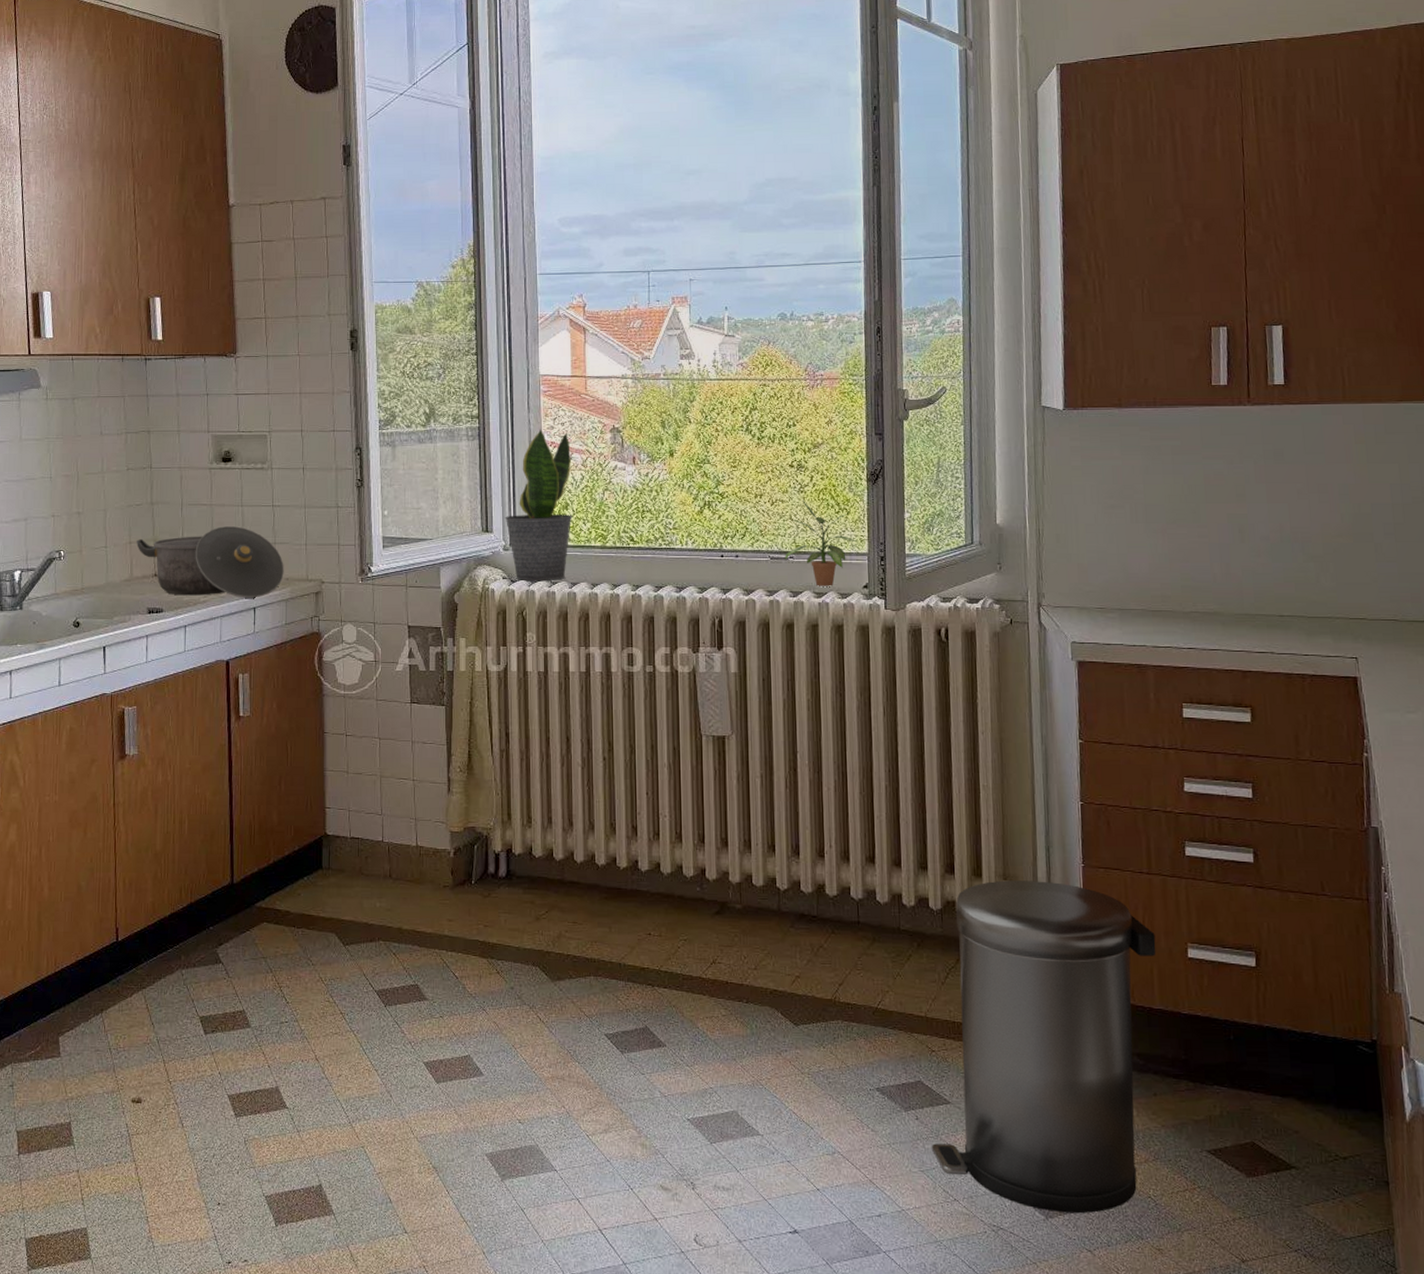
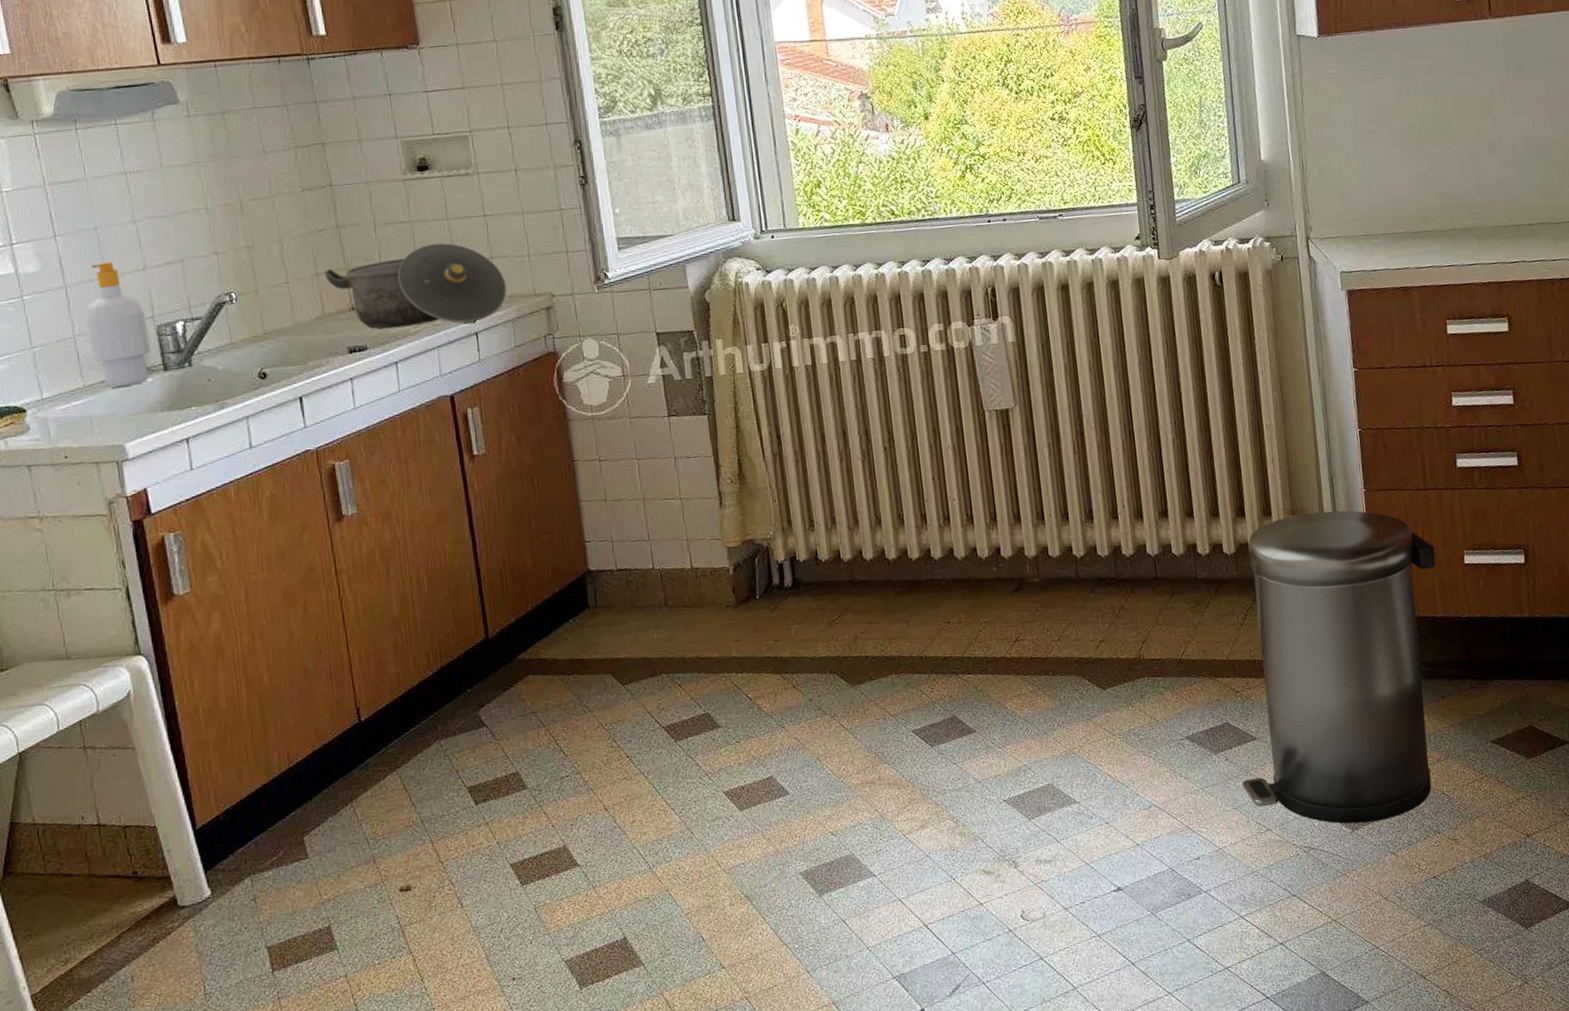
potted plant: present [505,429,573,580] -> none [752,102,827,270]
potted plant: present [785,499,858,586] -> none [1053,153,1127,243]

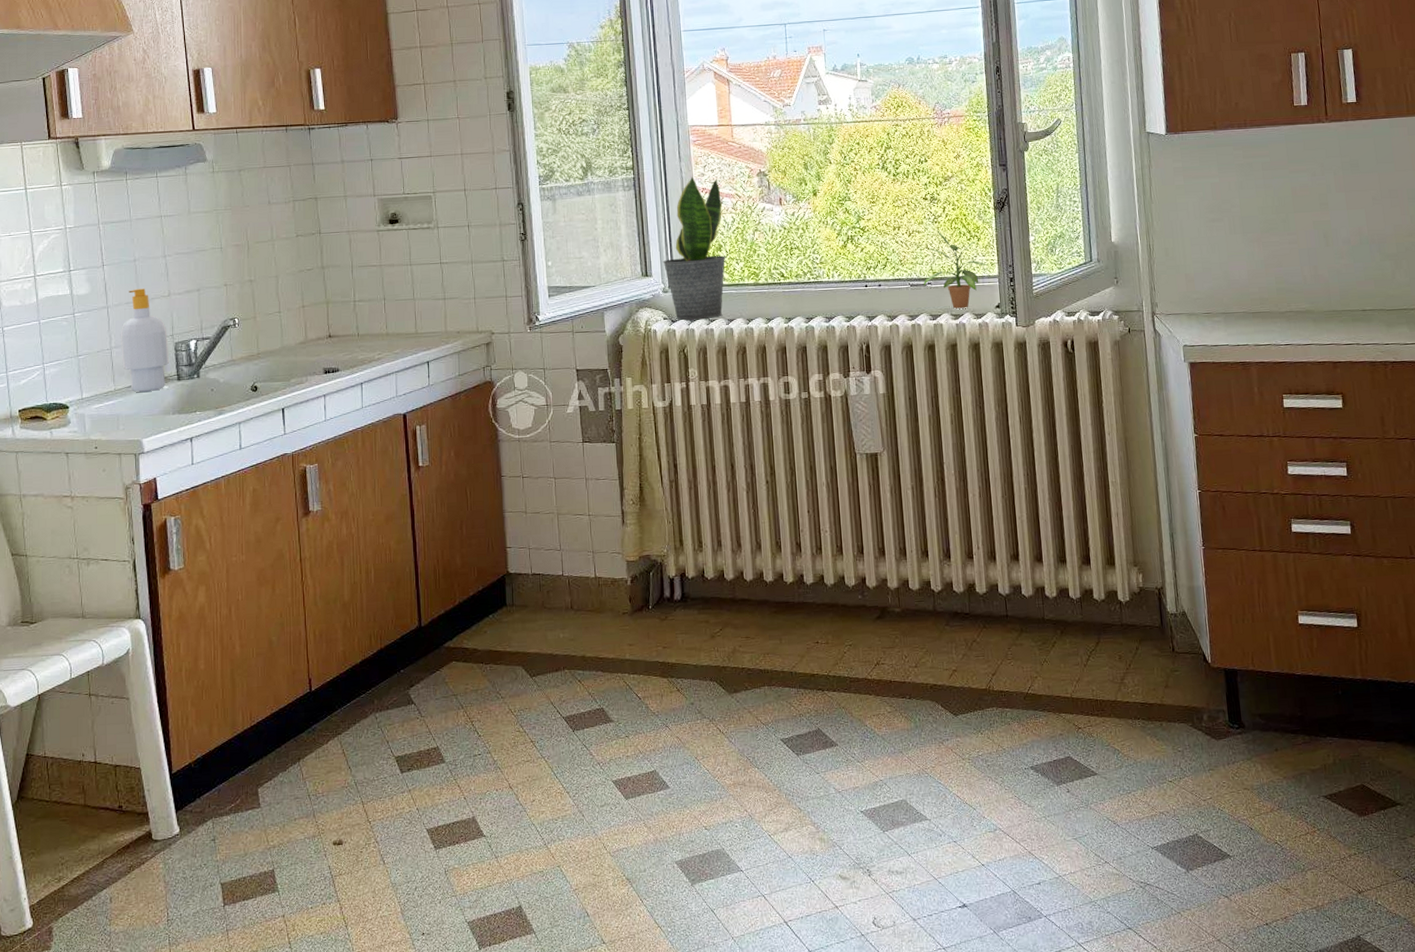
cooking pot: present [324,243,507,329] -> none [310,285,455,355]
potted plant: none [752,102,827,270] -> present [662,176,726,320]
potted plant: none [1053,153,1127,243] -> present [923,229,989,309]
pedal bin: present [1242,510,1436,824] -> none [1082,565,1271,864]

